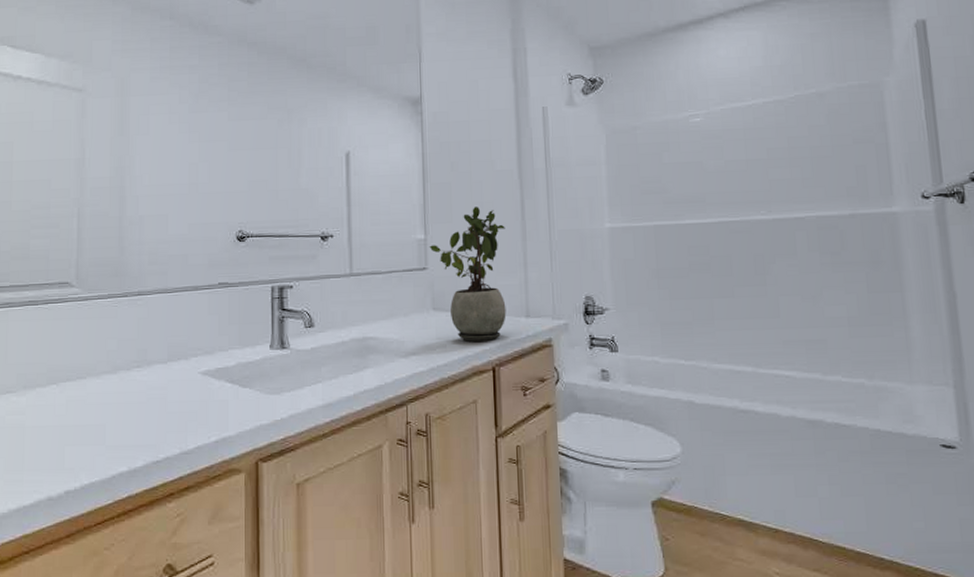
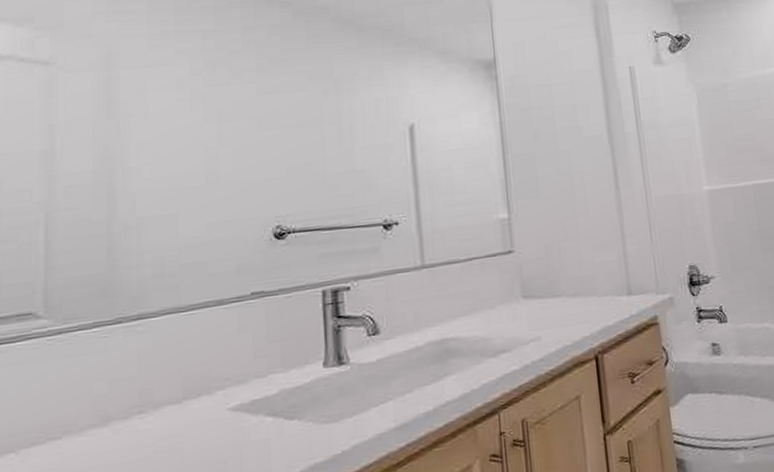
potted plant: present [429,207,506,342] -> none [514,178,606,330]

